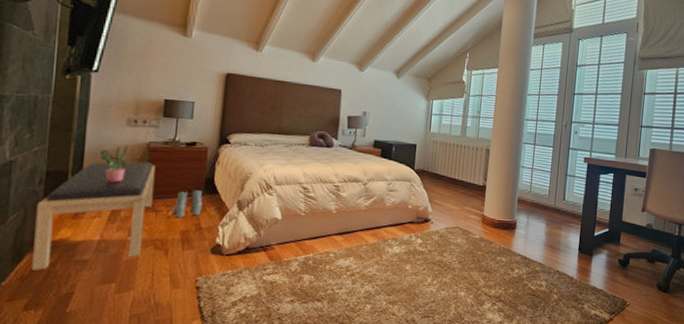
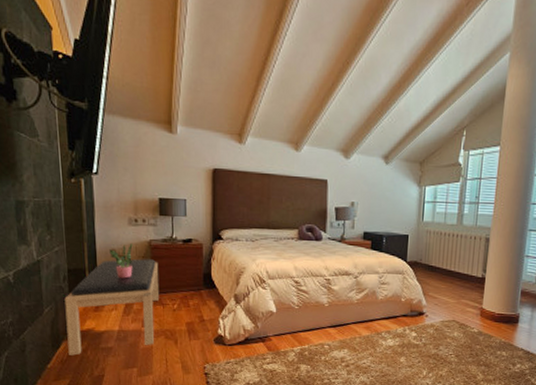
boots: present [173,189,203,218] -> none [178,284,203,311]

